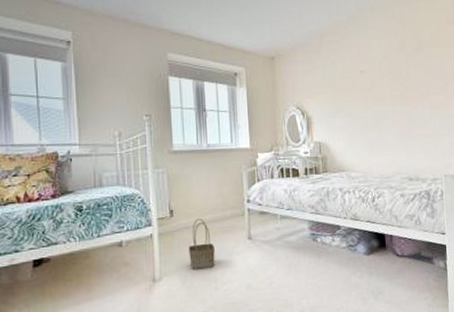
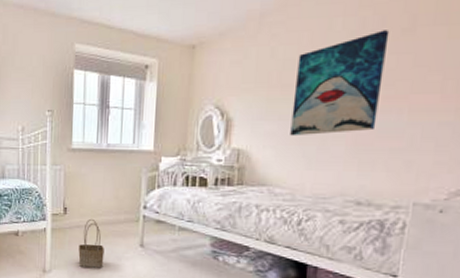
wall art: none [352,49,411,130] -> present [290,30,390,136]

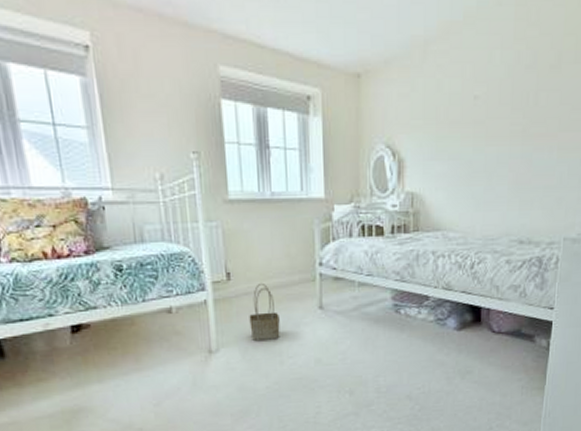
wall art: present [290,30,390,136] -> none [460,66,540,177]

